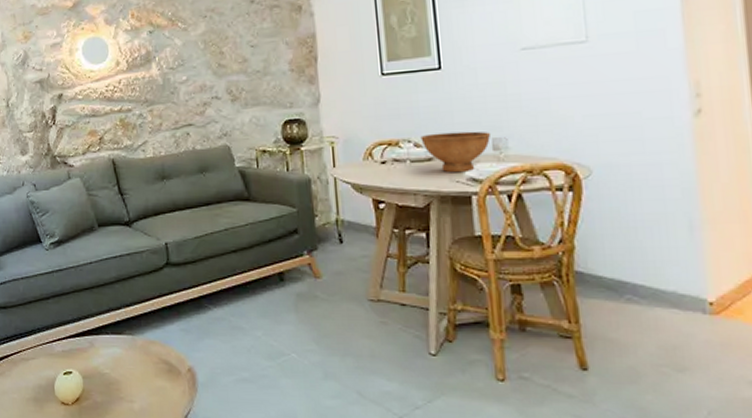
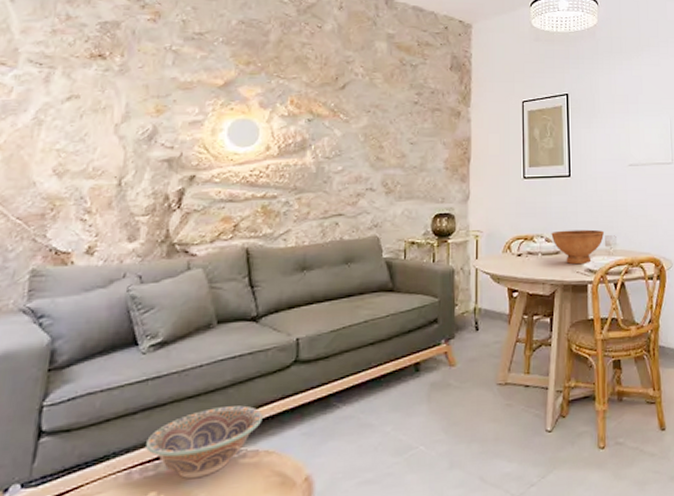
decorative bowl: none [59,299,146,357] -> present [145,405,263,479]

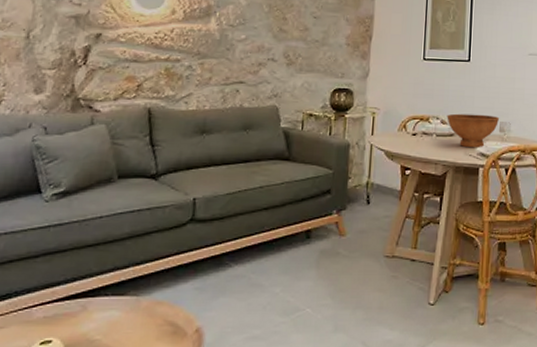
decorative bowl: present [145,405,263,479] -> none [45,257,158,322]

